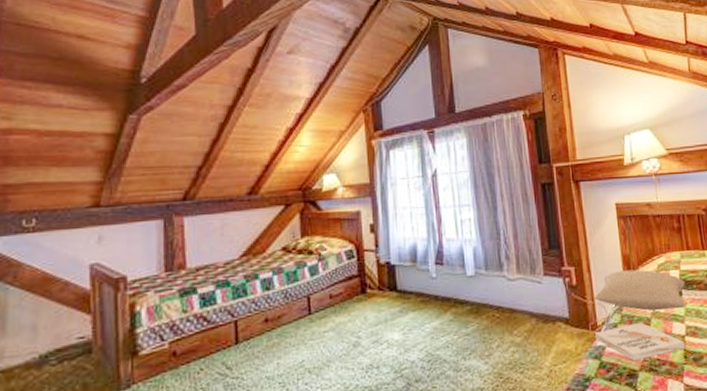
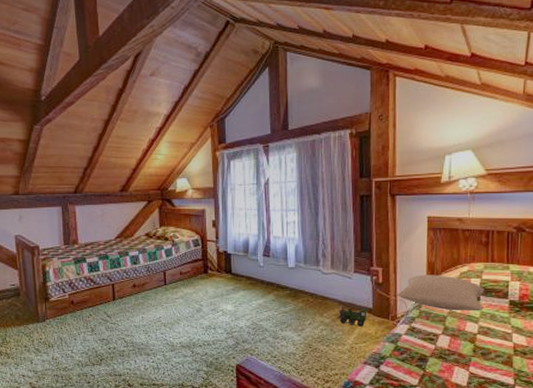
toy train: none [530,318,565,343] -> present [338,306,367,327]
book: present [594,323,686,362] -> none [393,319,476,349]

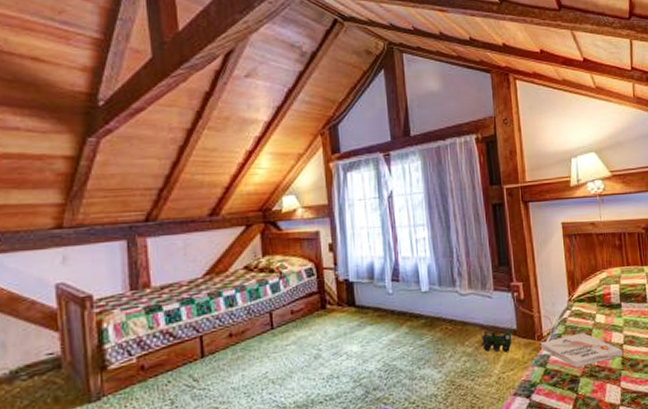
book: none [393,319,476,349] -> present [540,333,623,368]
pillow: present [396,274,485,311] -> none [540,284,626,322]

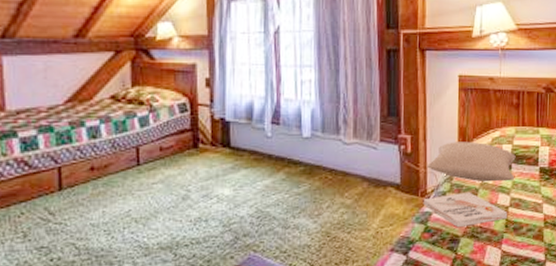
toy train: present [481,329,513,352] -> none [361,183,395,207]
pillow: none [540,284,626,322] -> present [426,141,516,182]

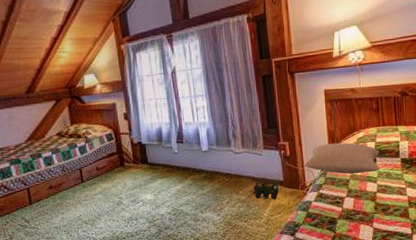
toy train: none [361,183,395,207] -> present [253,181,280,199]
book: present [423,193,508,228] -> none [303,183,376,212]

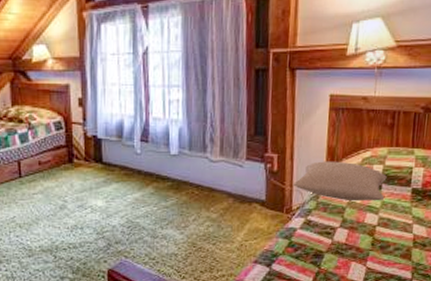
toy train: present [253,181,280,199] -> none [226,199,259,221]

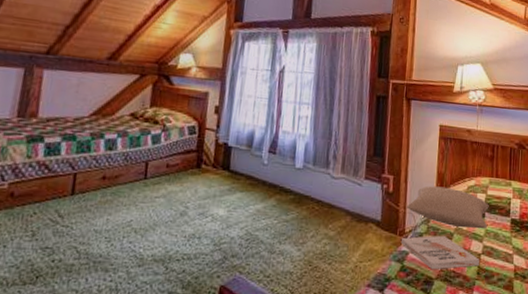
book: none [287,211,375,244] -> present [400,236,480,270]

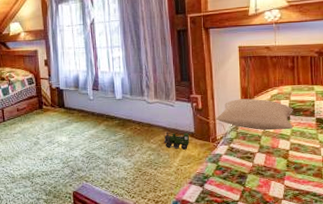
toy train: none [344,217,375,242] -> present [163,132,190,150]
book: present [400,236,480,270] -> none [214,139,289,167]

